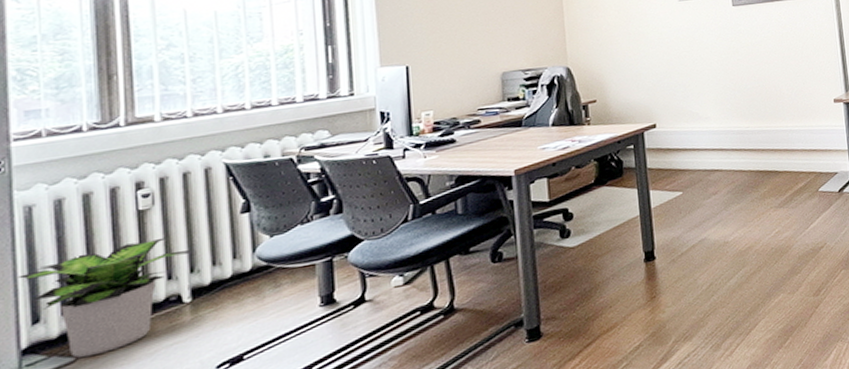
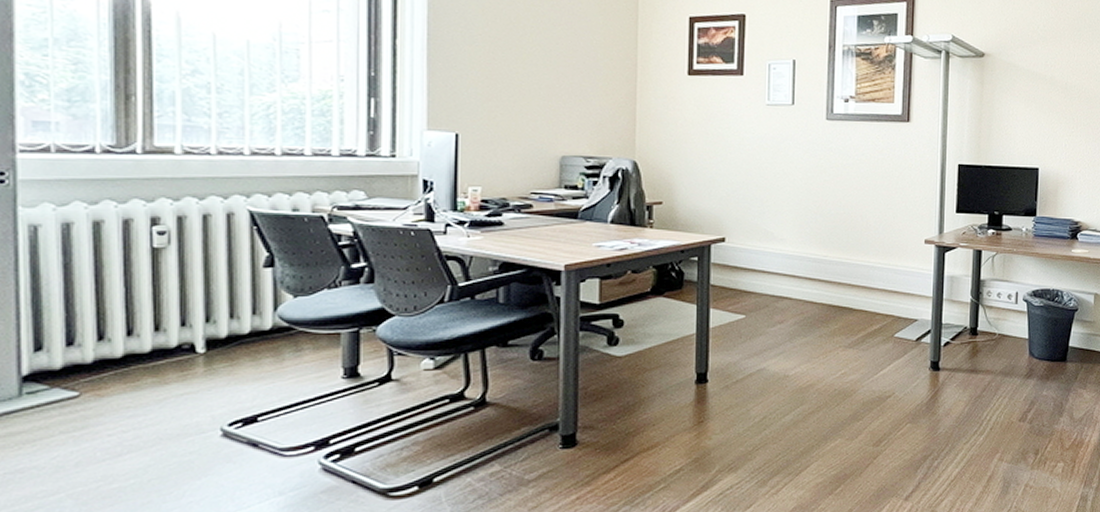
potted plant: present [18,236,193,358] -> none [21,280,210,394]

